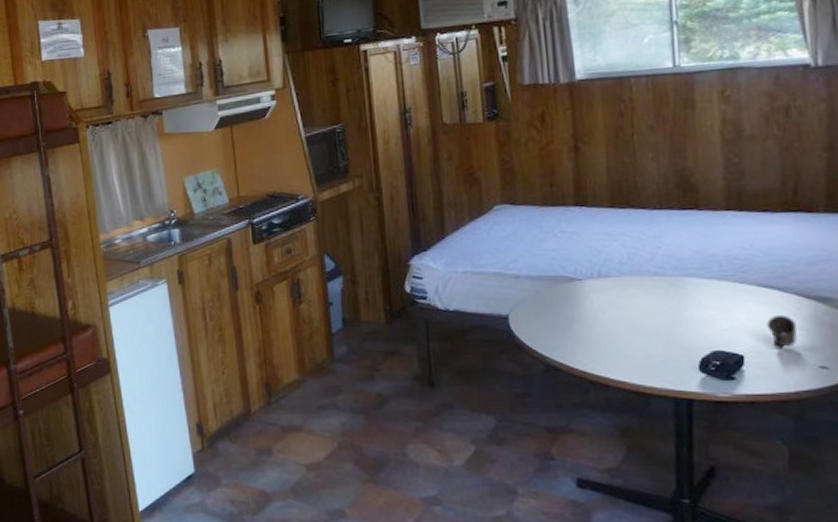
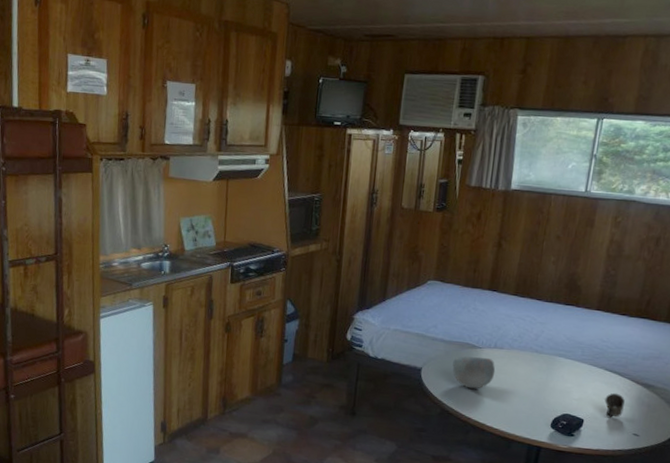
bowl: none [547,291,607,334] -> present [452,356,496,389]

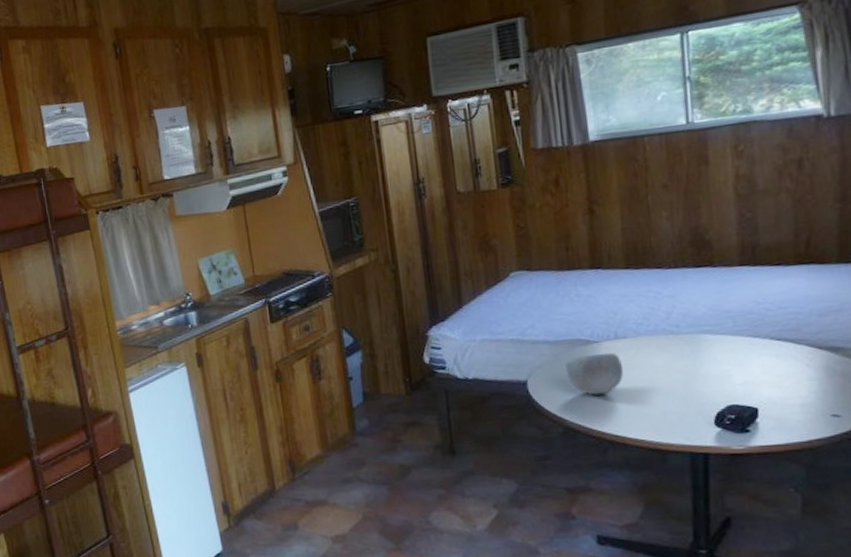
mug: present [604,392,625,418] -> none [780,366,810,400]

